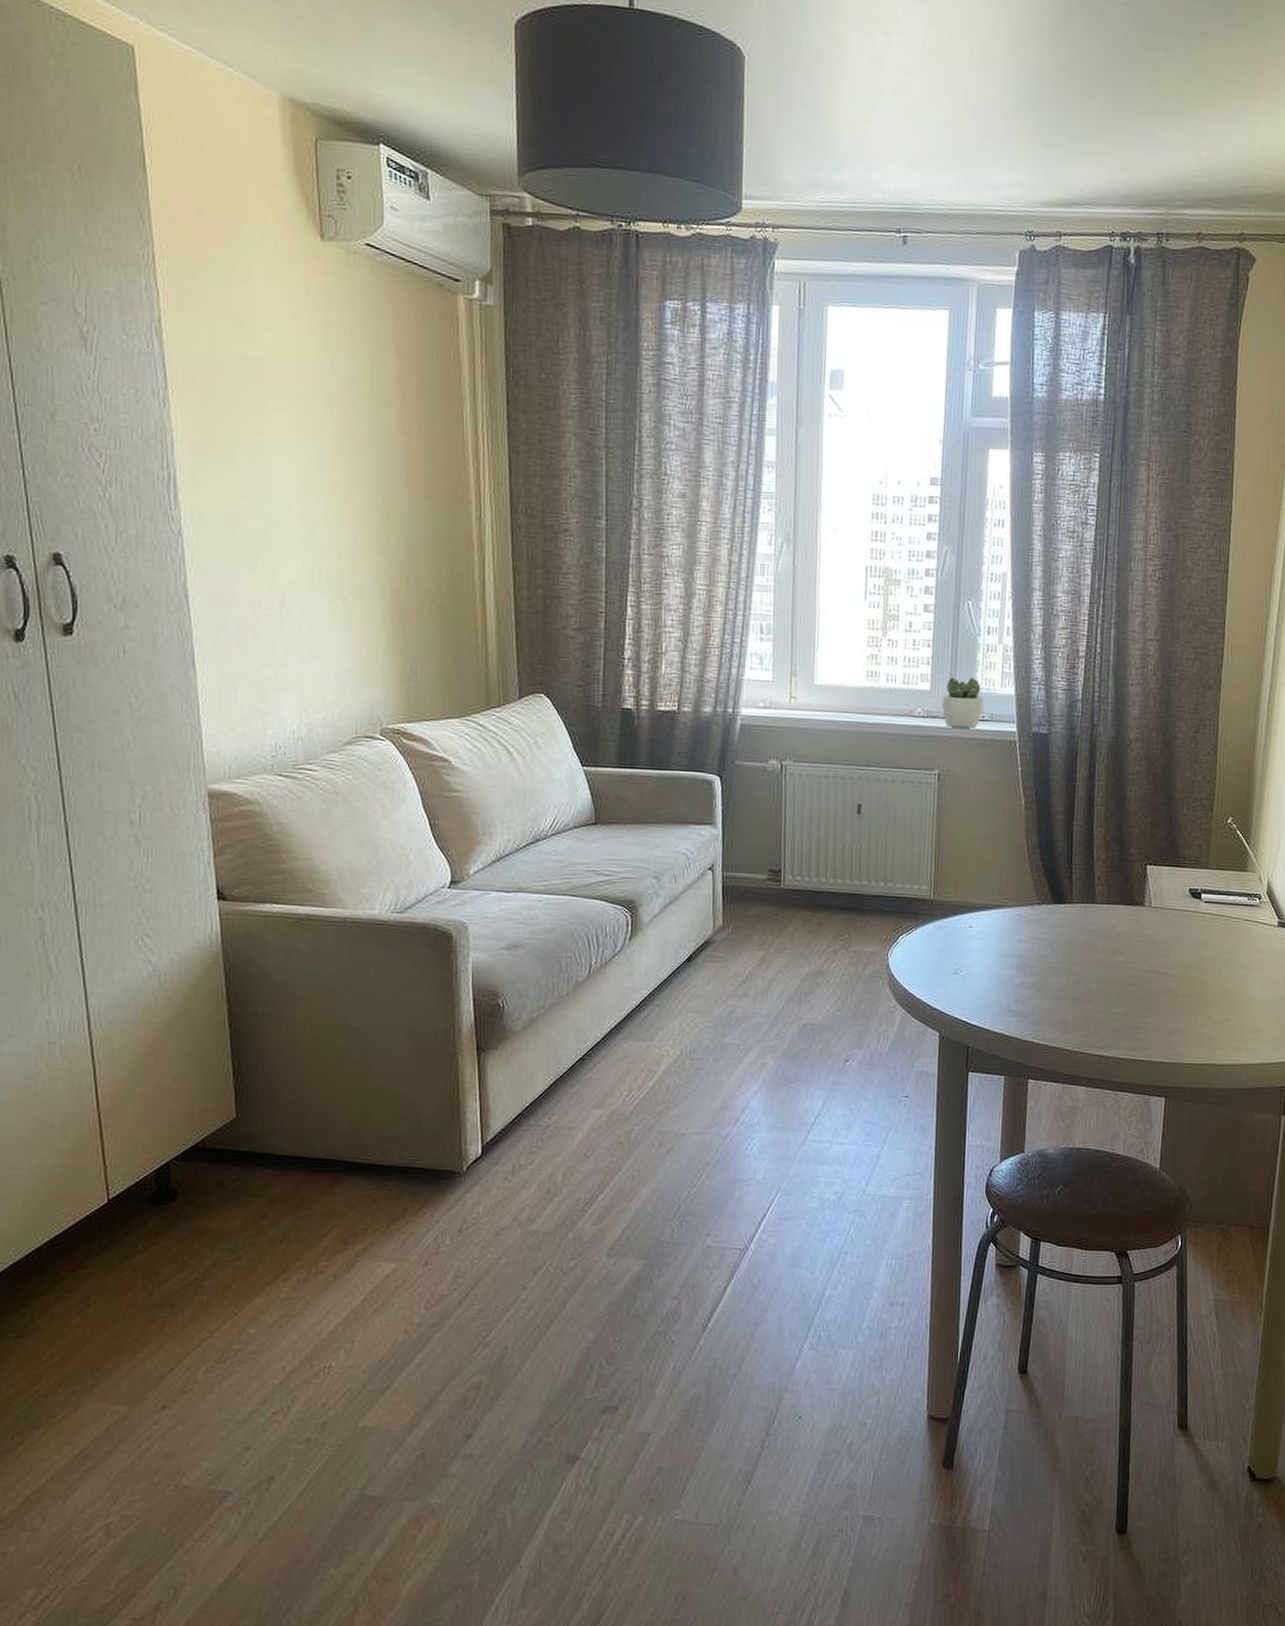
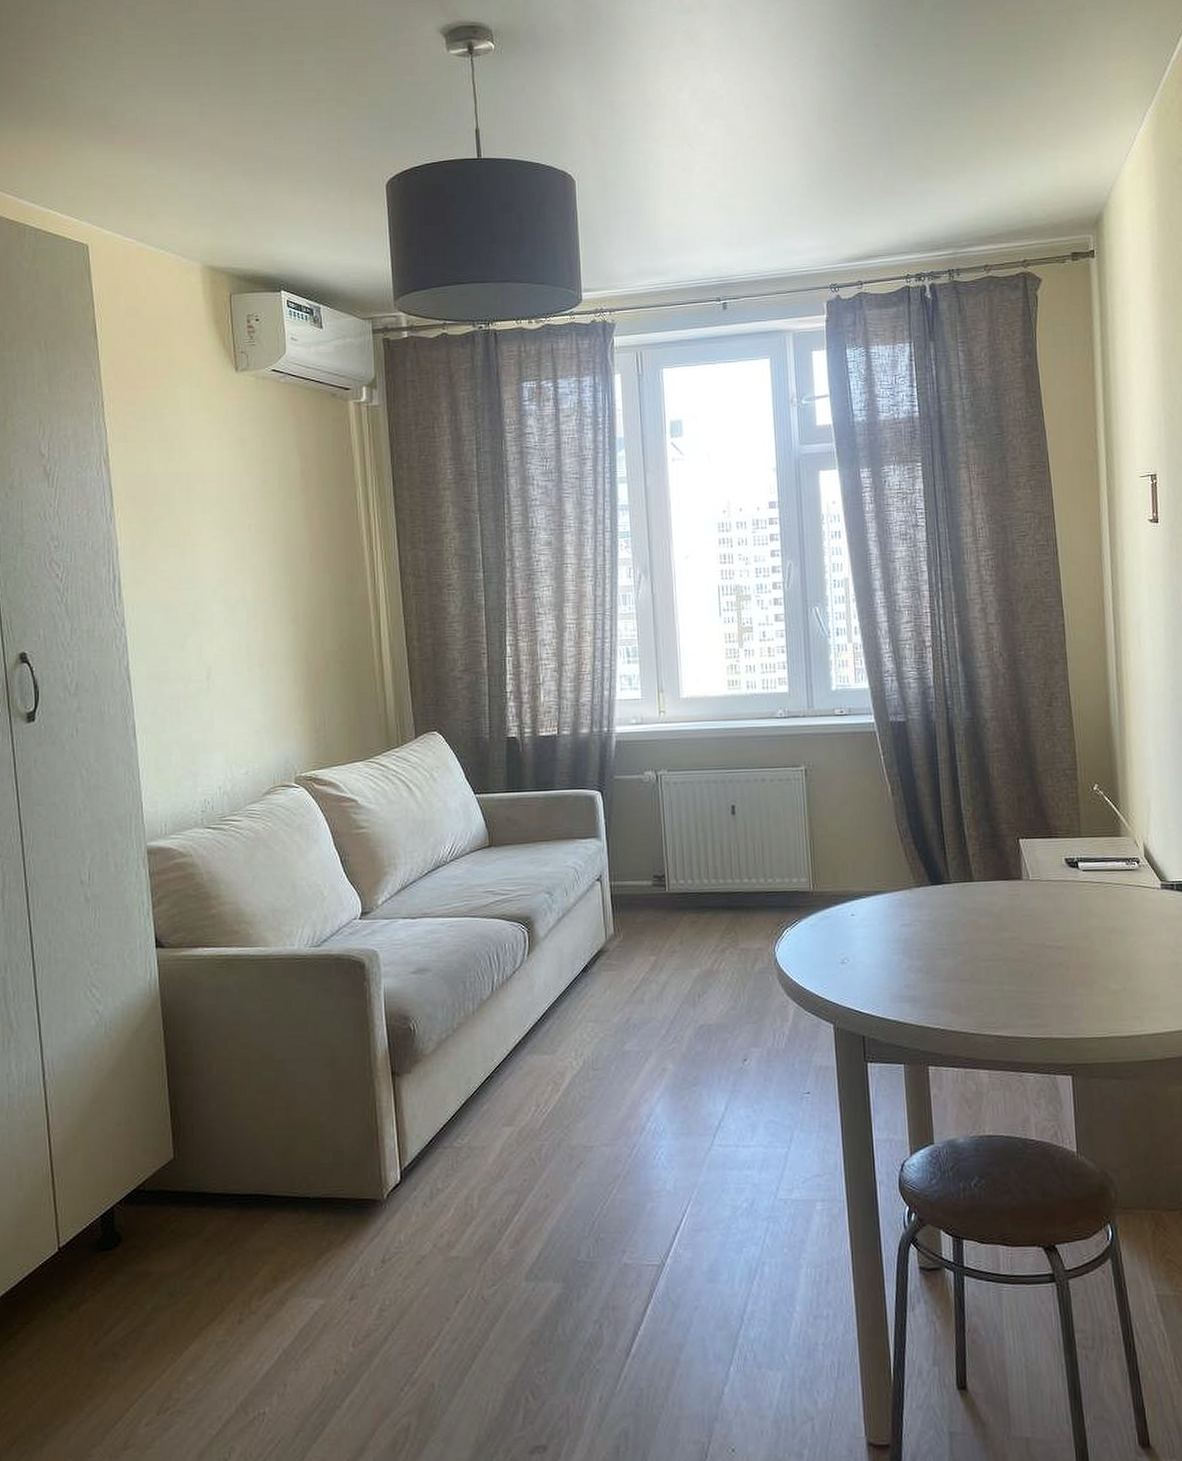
succulent plant: present [941,677,984,728] -> none [800,677,841,724]

